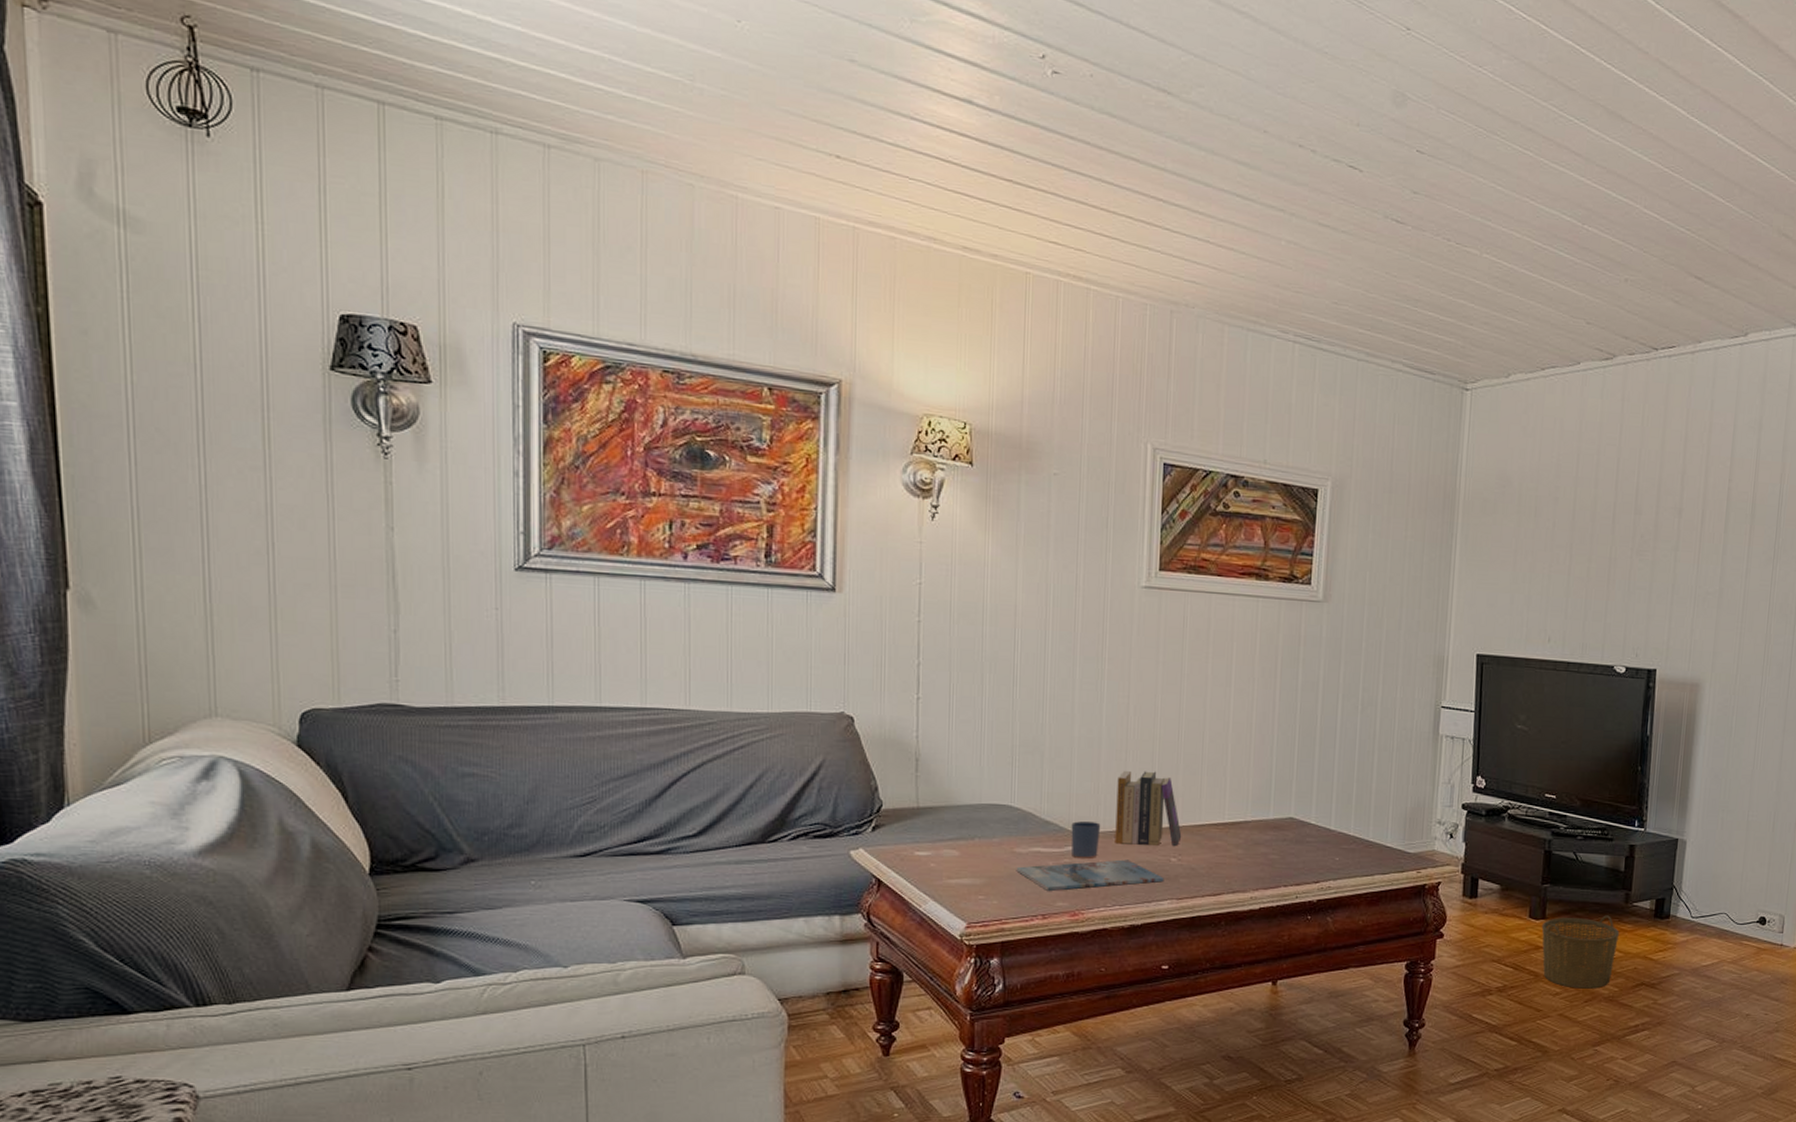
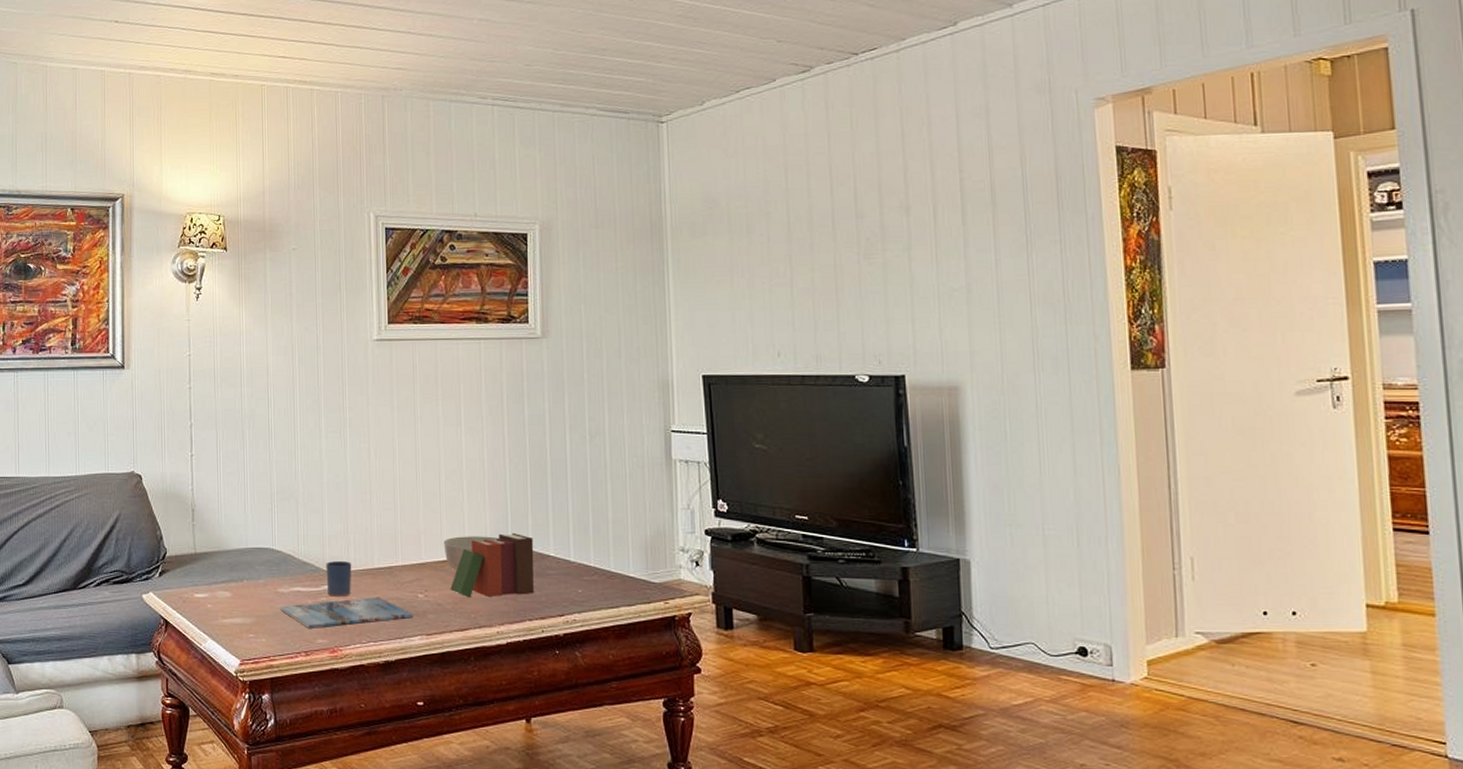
books: present [1115,771,1182,847] -> none [364,510,427,584]
bowl: none [1202,800,1259,836] -> present [443,536,498,572]
books: none [1205,799,1296,863] -> present [450,533,534,598]
basket: present [1541,915,1620,989] -> none [810,646,904,731]

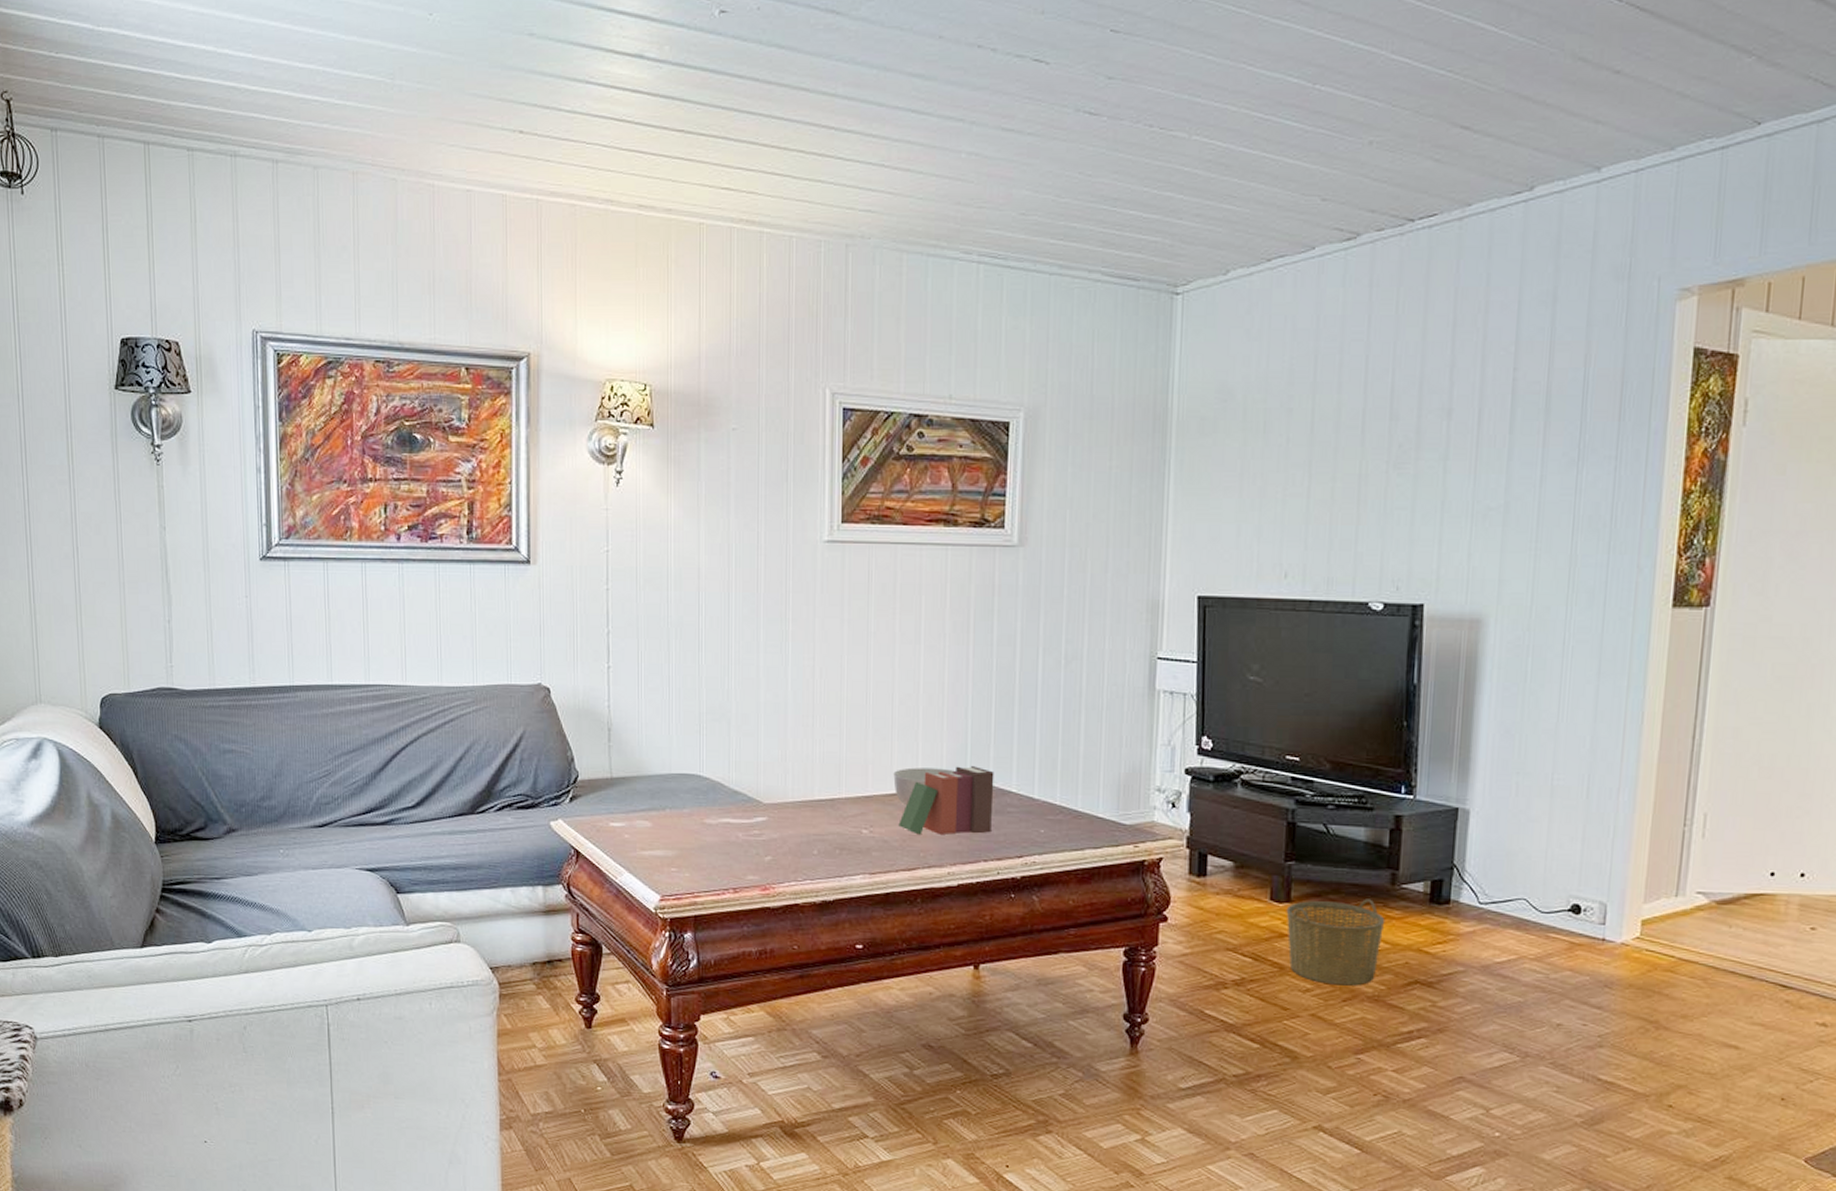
magazine: present [280,597,413,628] -> none [706,831,856,864]
mug: present [326,561,352,598] -> none [759,791,789,831]
basket: none [810,646,904,731] -> present [1286,899,1385,986]

